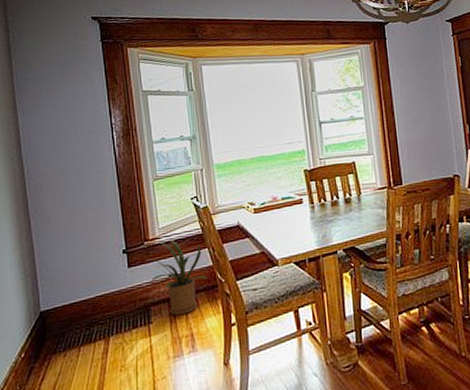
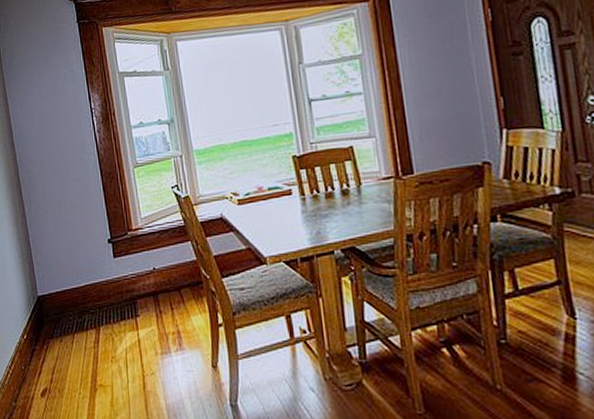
house plant: present [146,239,208,315] -> none [131,230,192,310]

